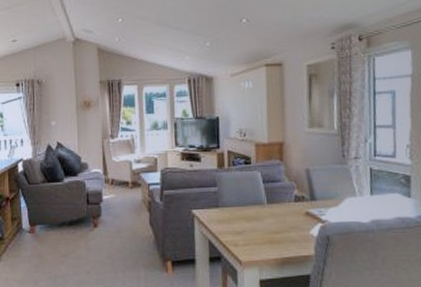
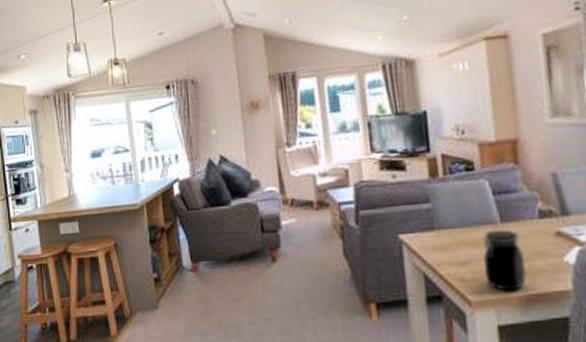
jar: none [253,209,283,255] -> present [483,229,527,291]

